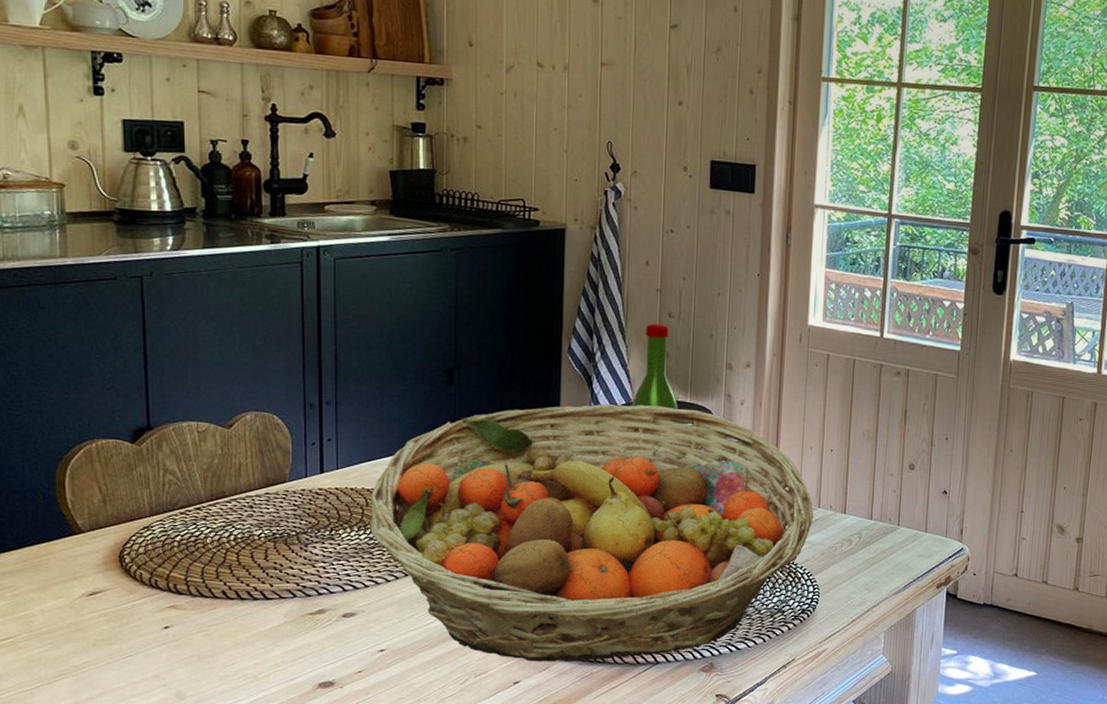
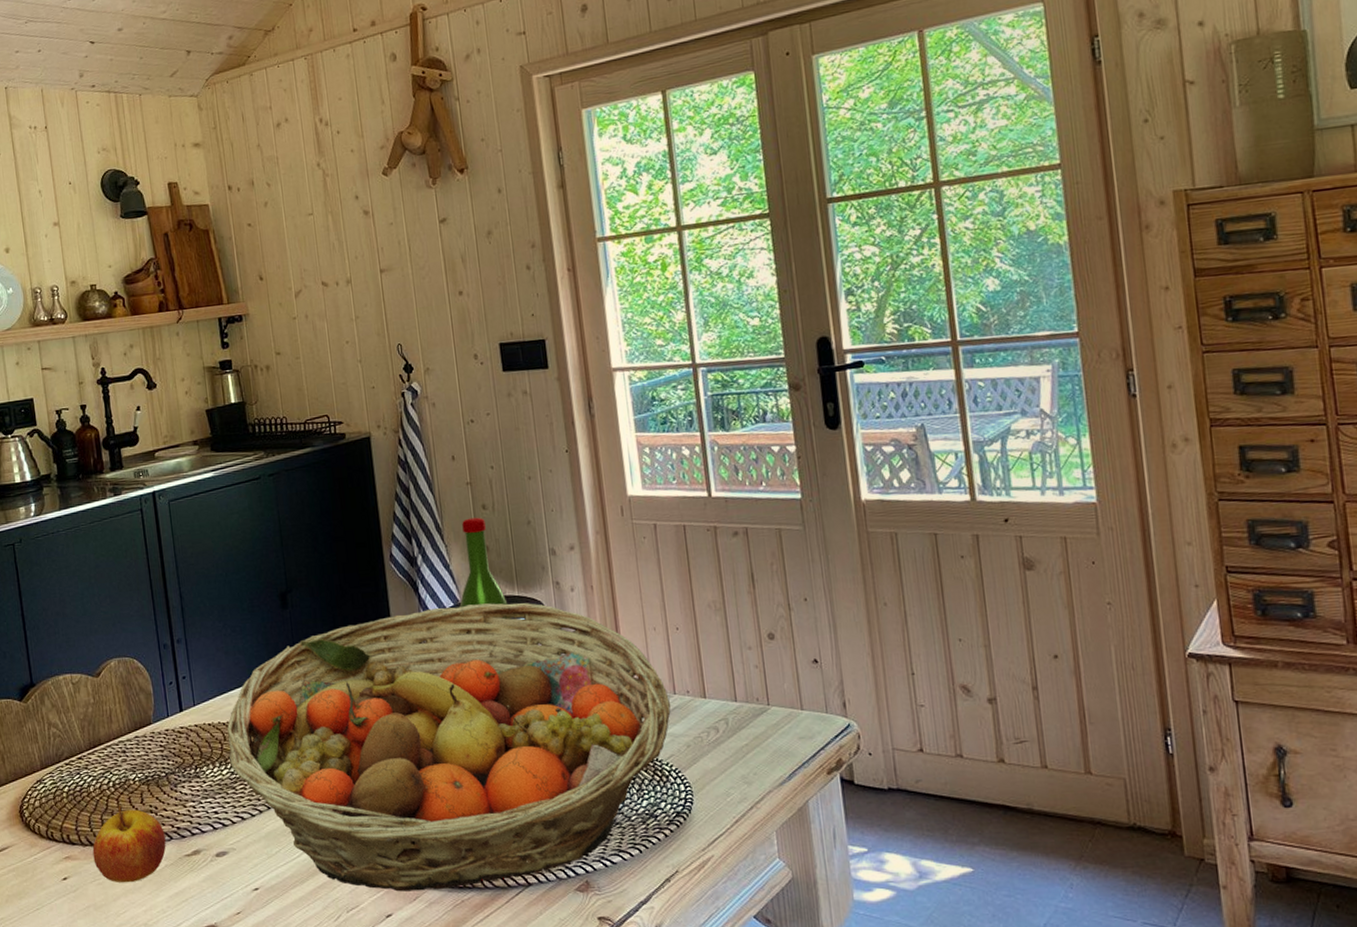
apple: none [202,558,288,636] -> present [92,804,166,883]

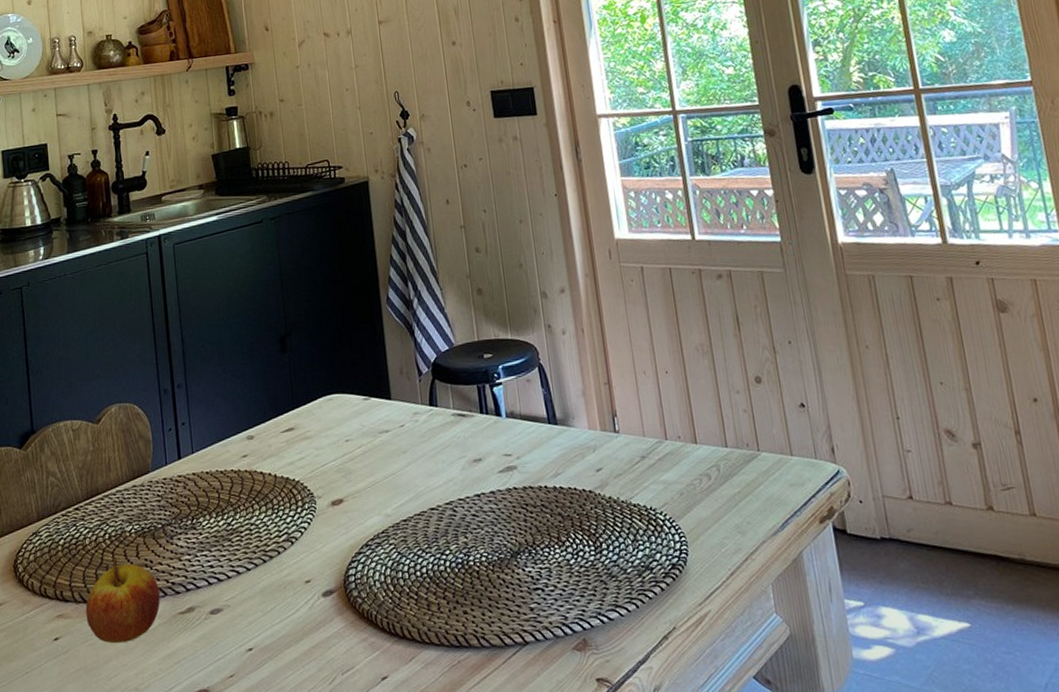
fruit basket: present [227,603,671,892] -> none [224,346,663,652]
wine bottle: present [459,517,511,619] -> none [454,260,505,363]

